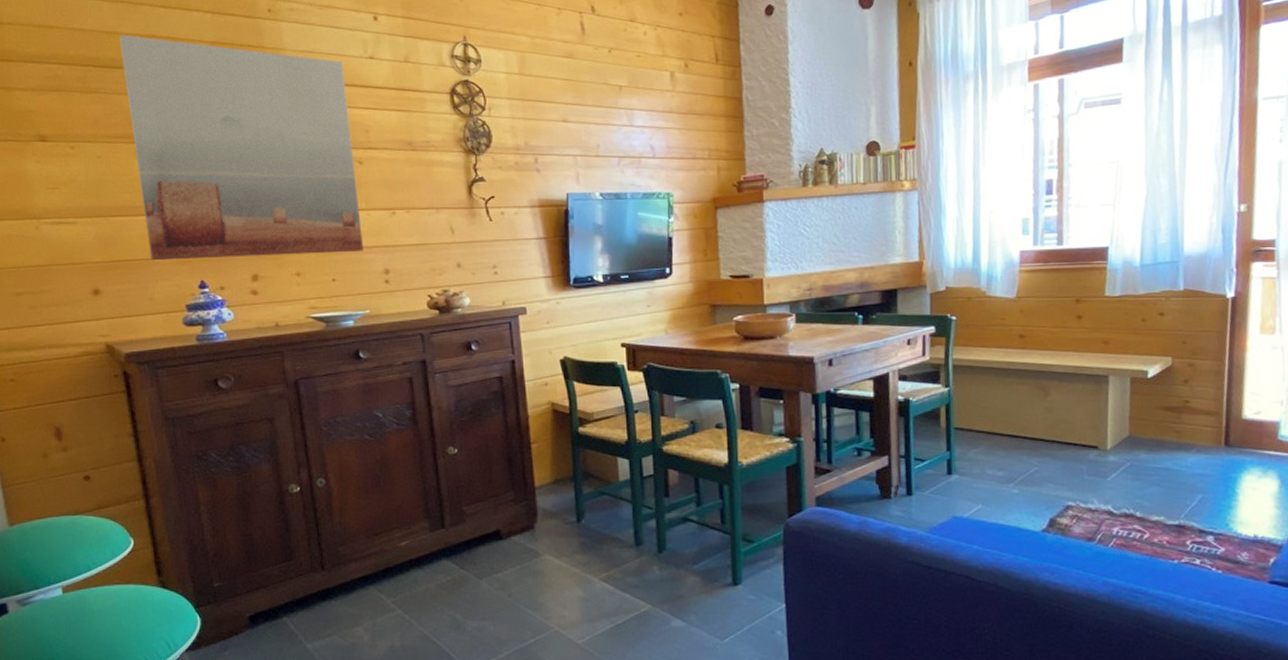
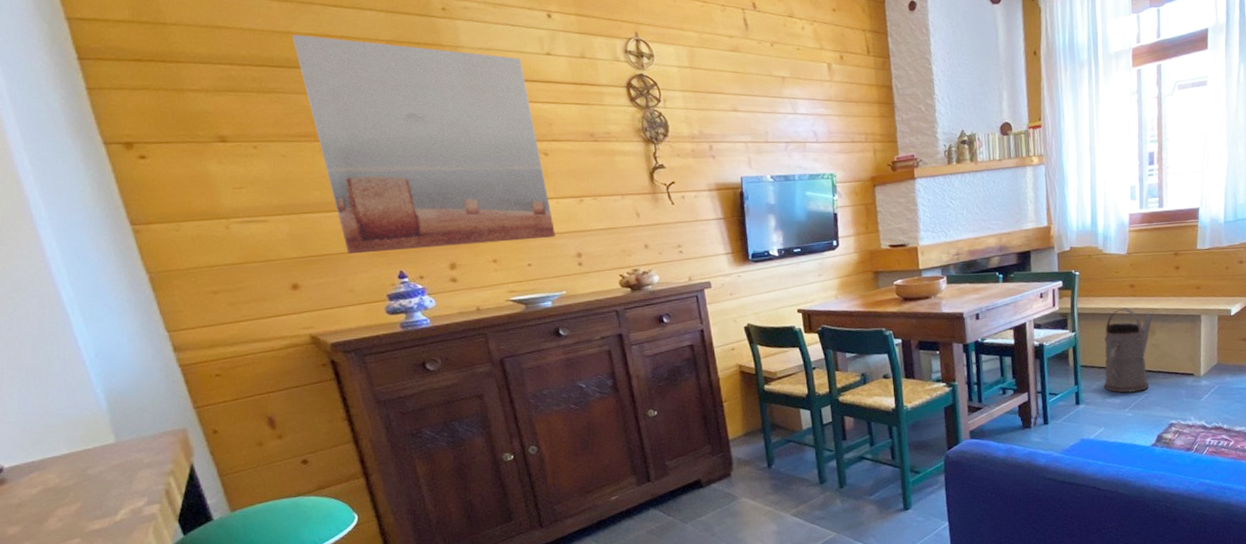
watering can: none [982,362,1048,464] -> present [1103,307,1154,393]

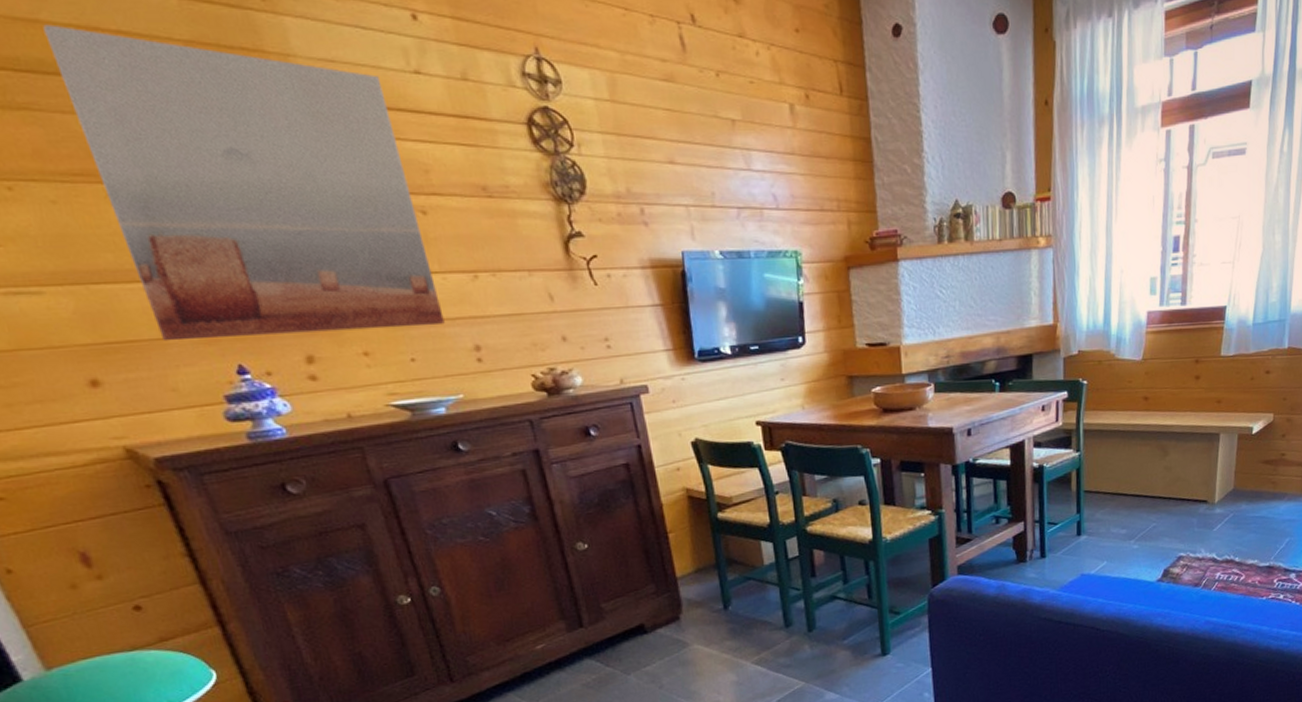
watering can: present [1103,307,1154,393] -> none [1108,424,1168,522]

